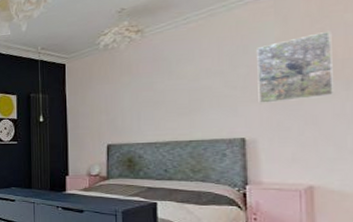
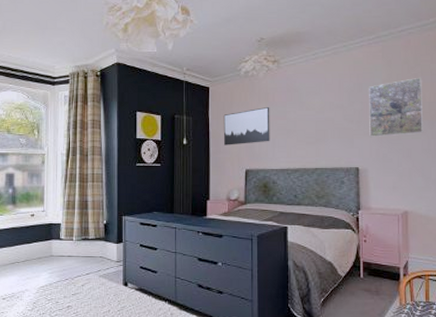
wall art: none [81,79,135,121] -> present [223,107,270,145]

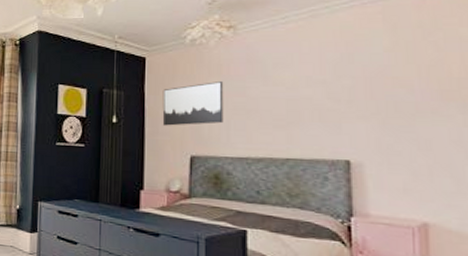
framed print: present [369,77,424,138] -> none [363,45,451,123]

